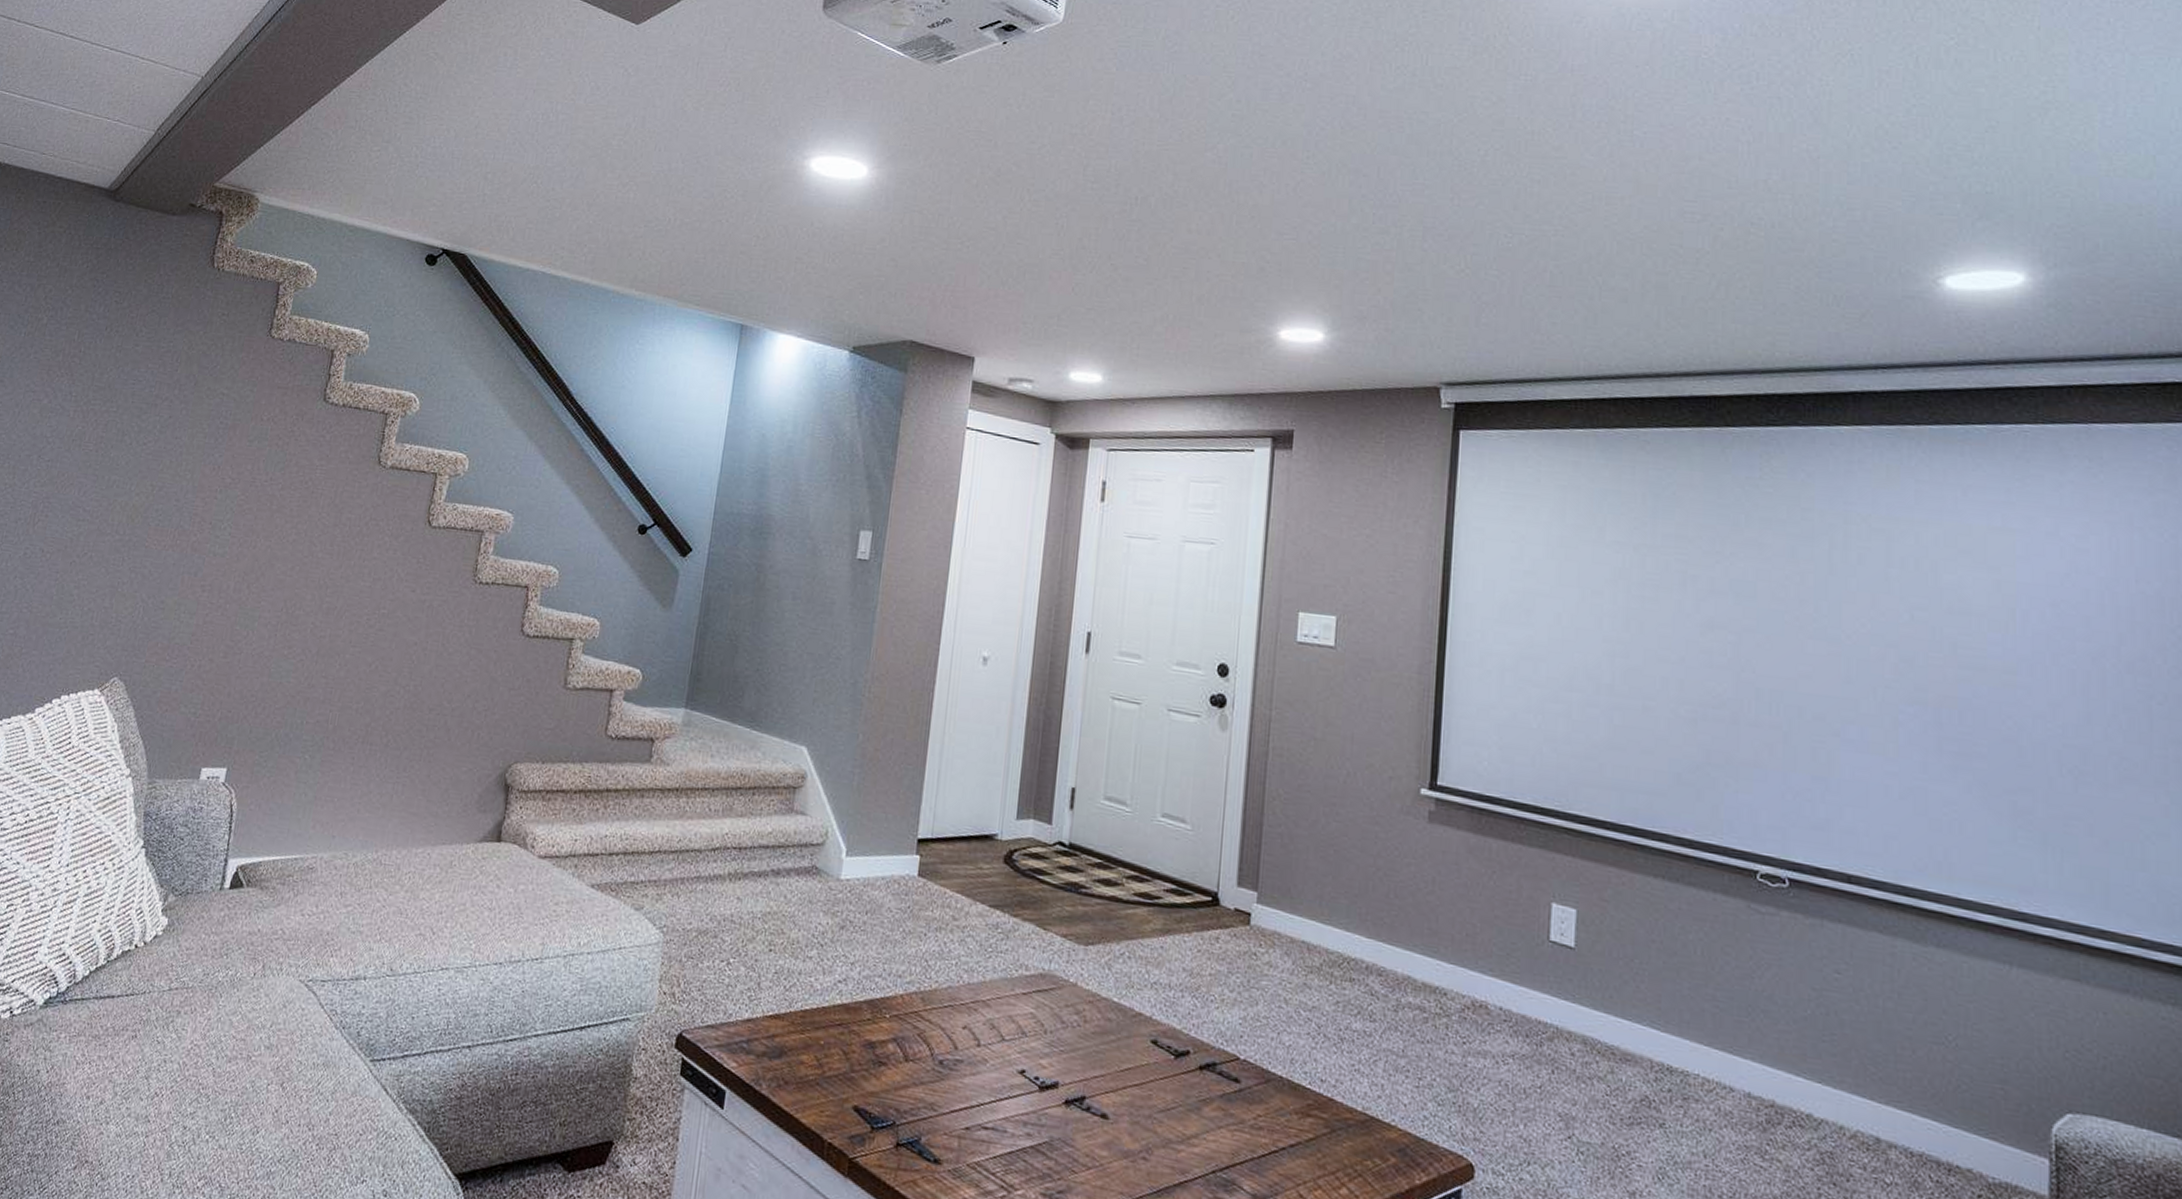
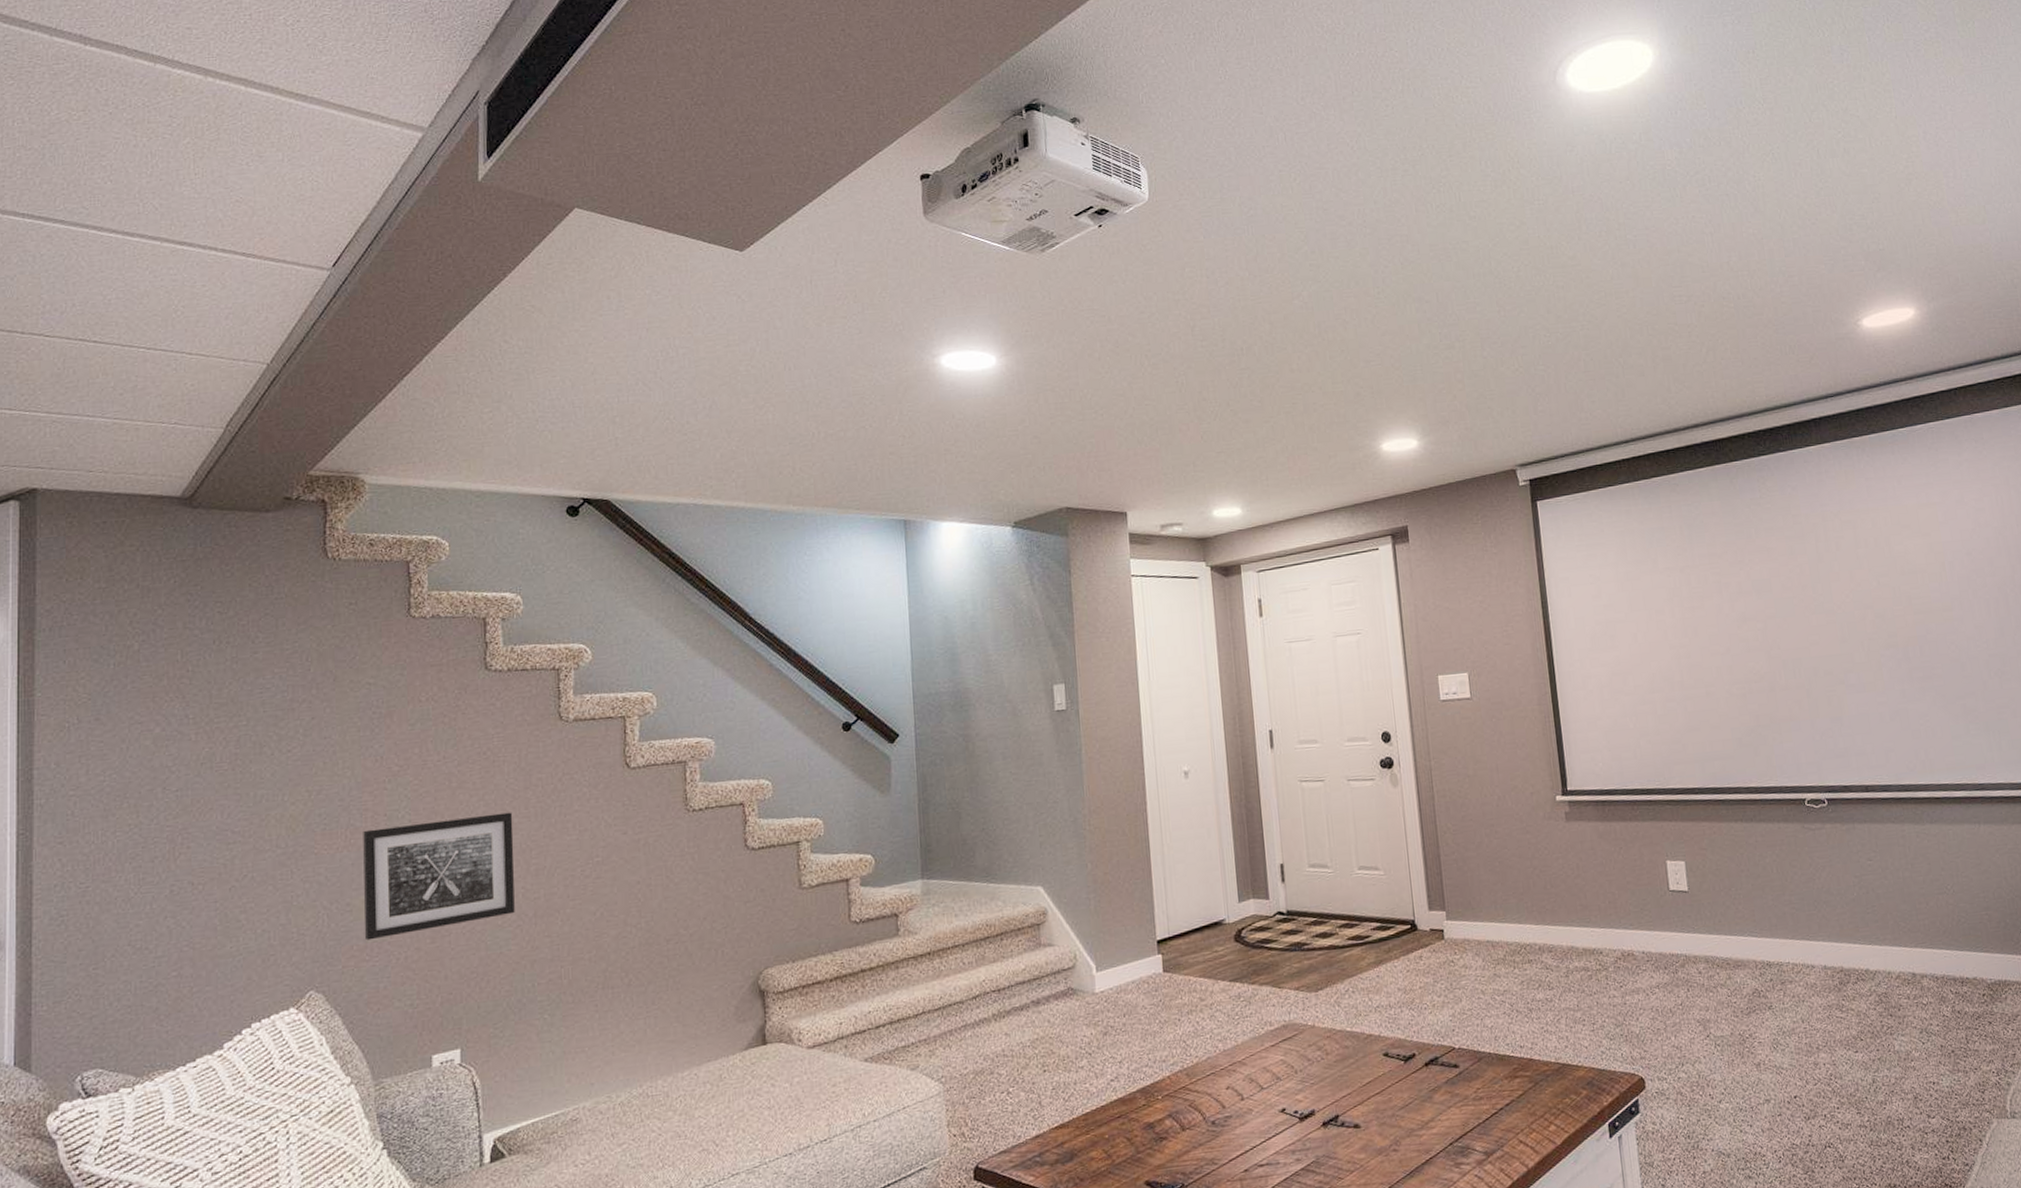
wall art: none [169,534,319,647] -> present [363,812,515,941]

